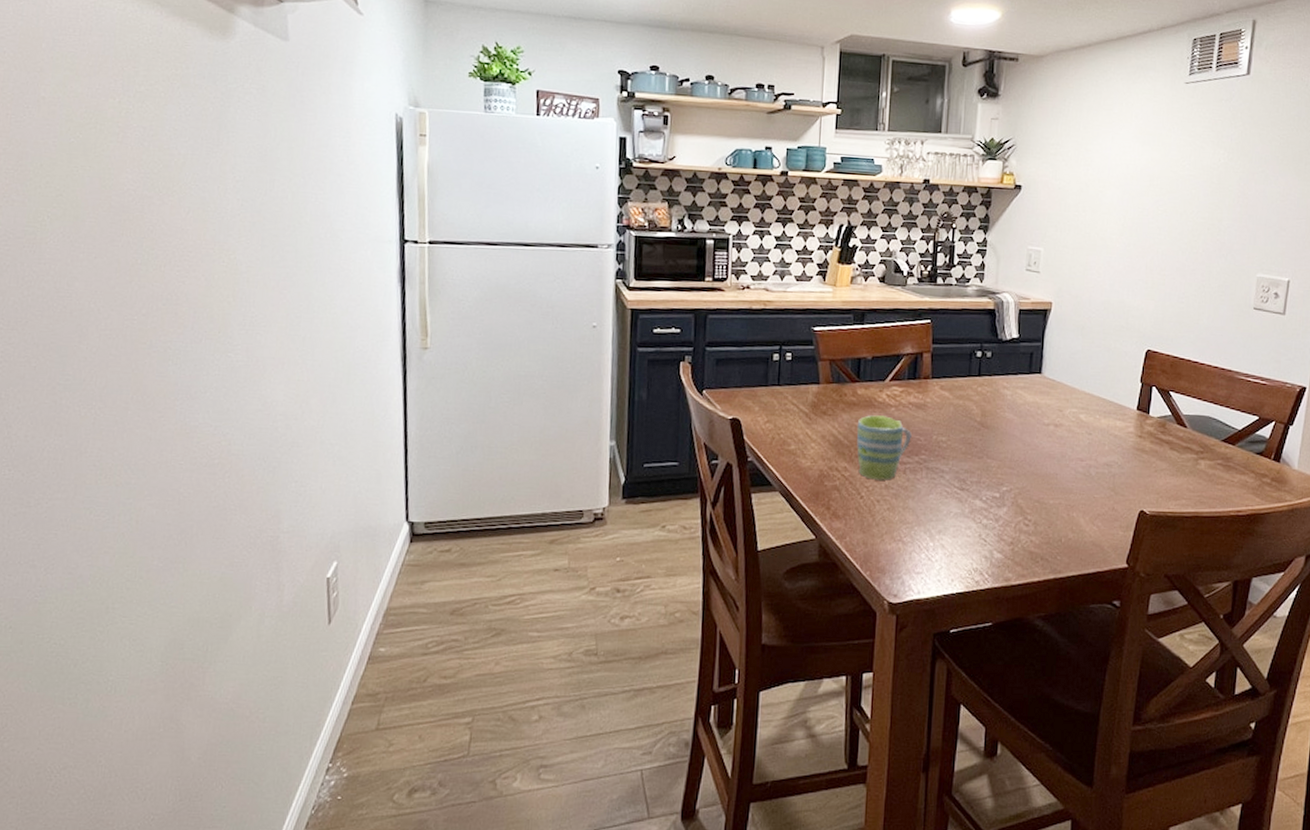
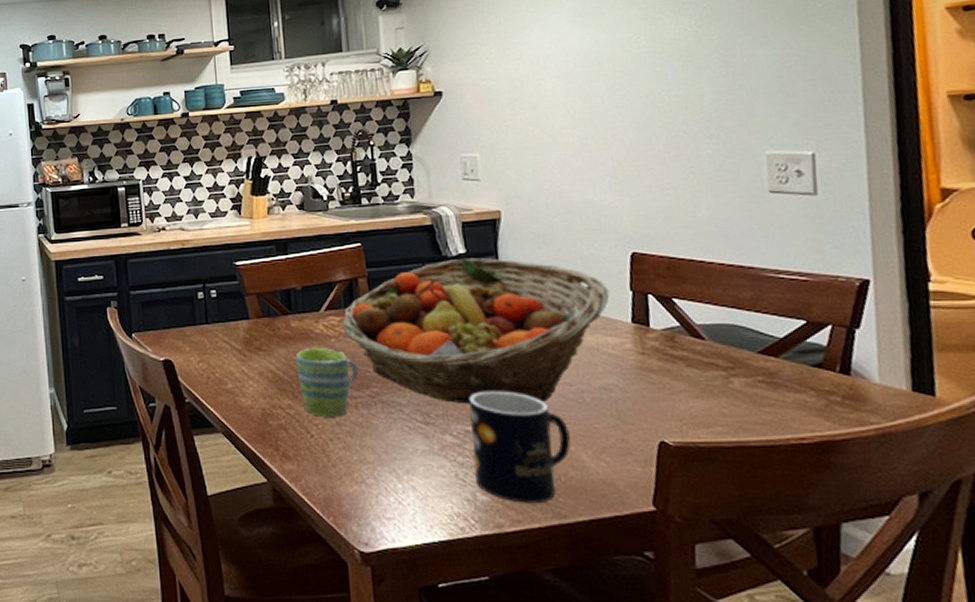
fruit basket: none [902,342,1124,475] -> present [341,257,610,404]
mug: none [994,462,1074,561] -> present [468,391,571,504]

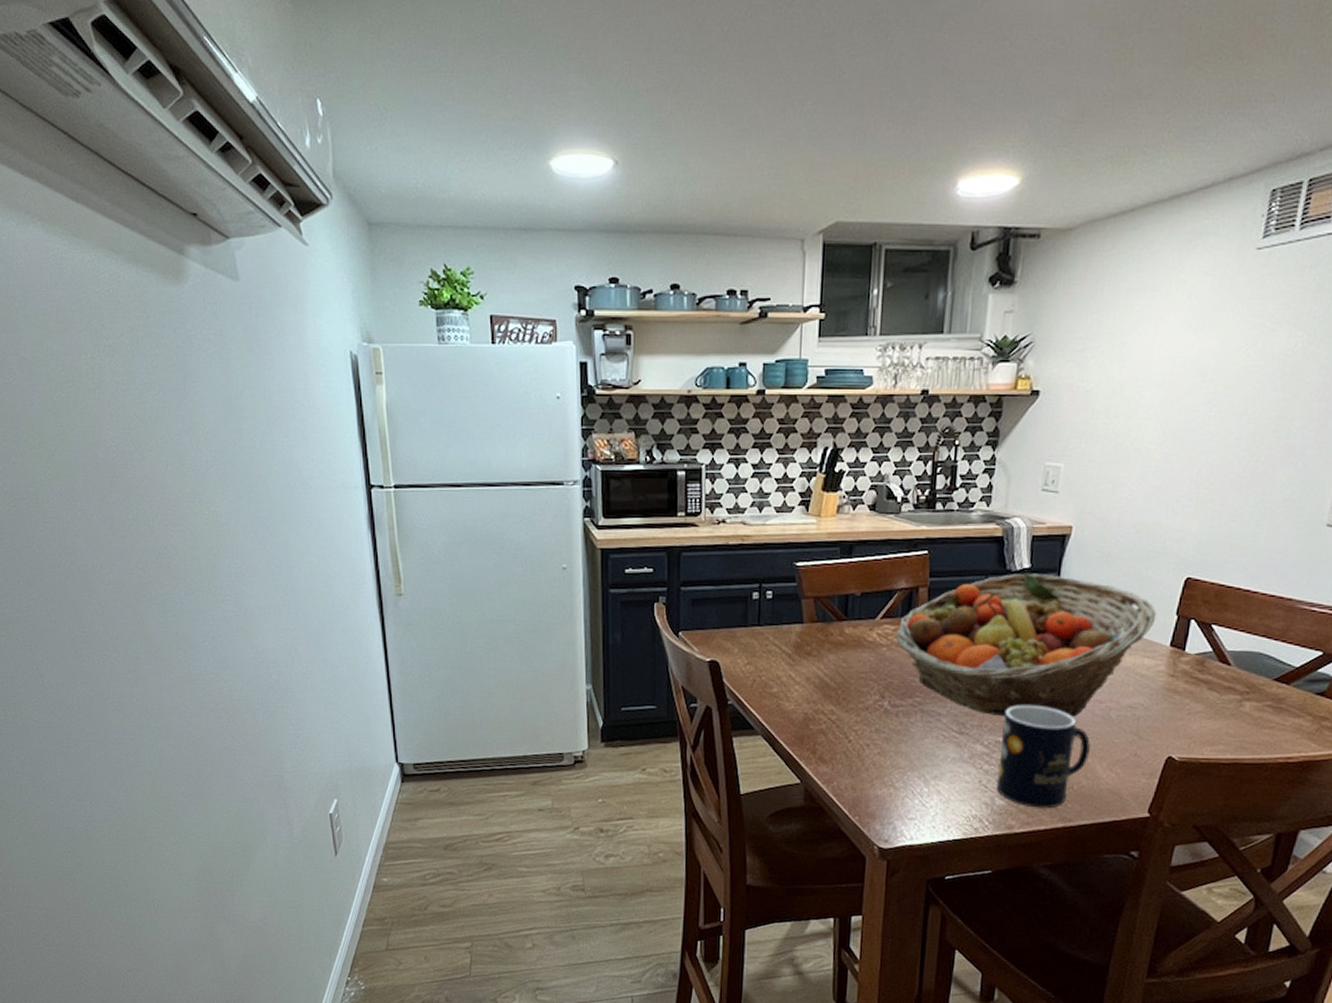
mug: present [295,348,358,417] -> none [844,655,905,724]

